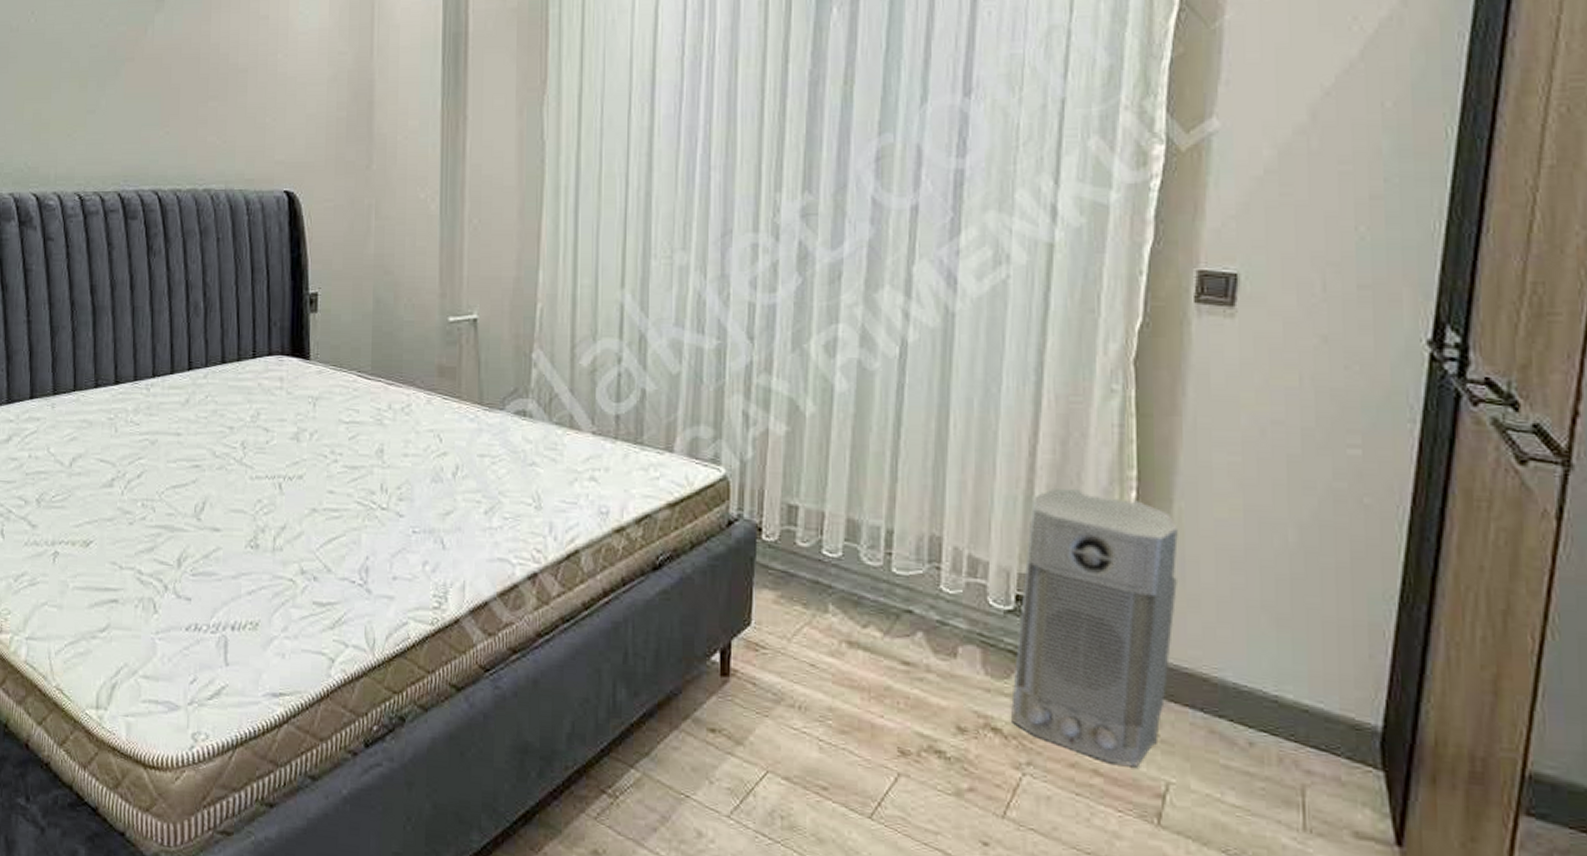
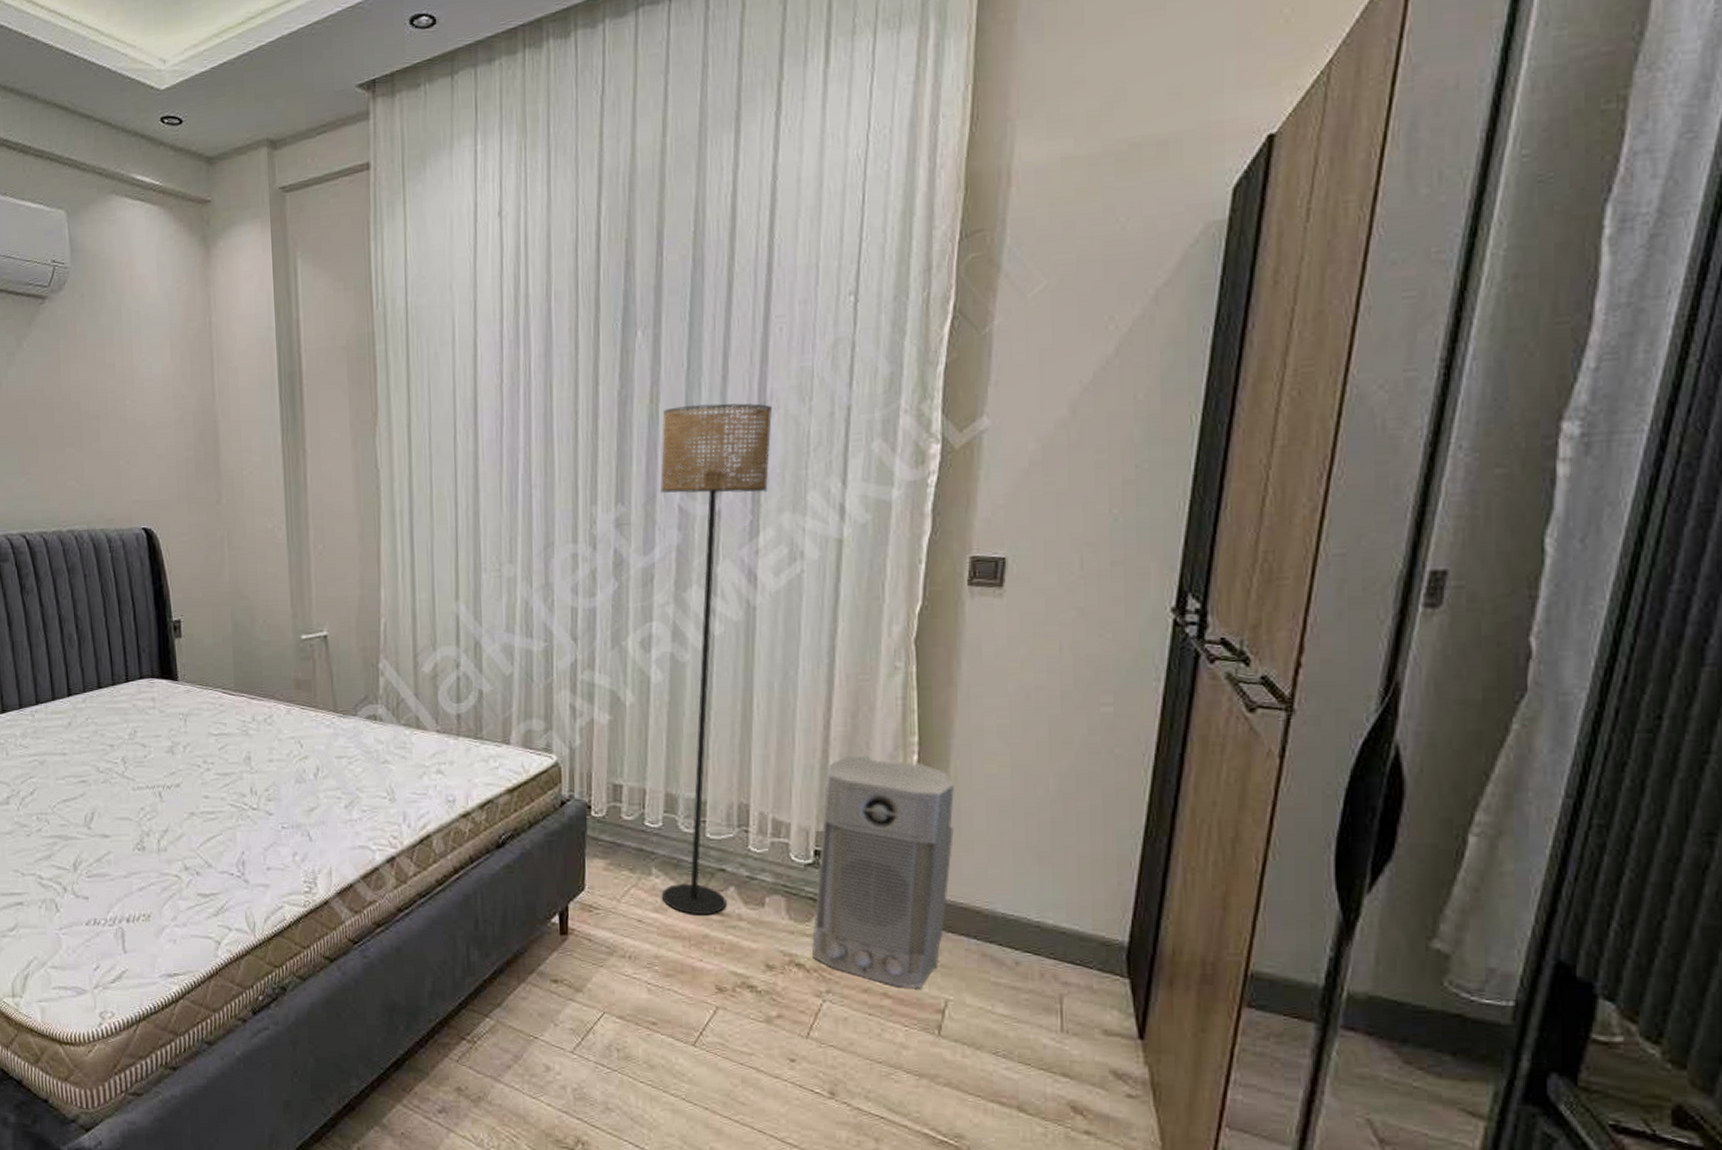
floor lamp: none [838,88,979,664] -> present [660,403,773,916]

